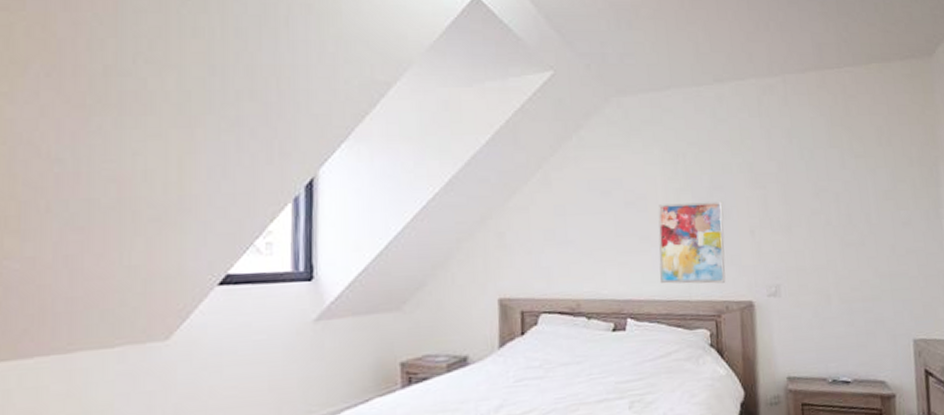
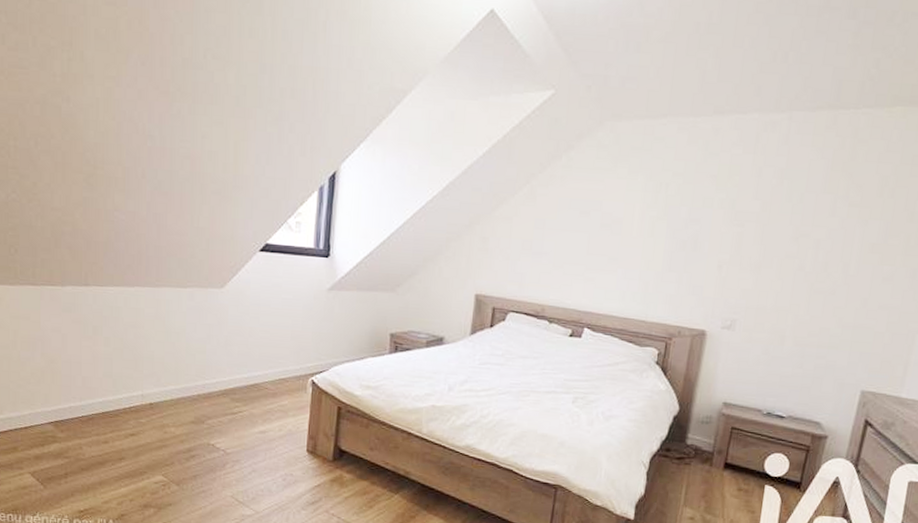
wall art: present [658,201,726,284] -> none [620,229,696,310]

